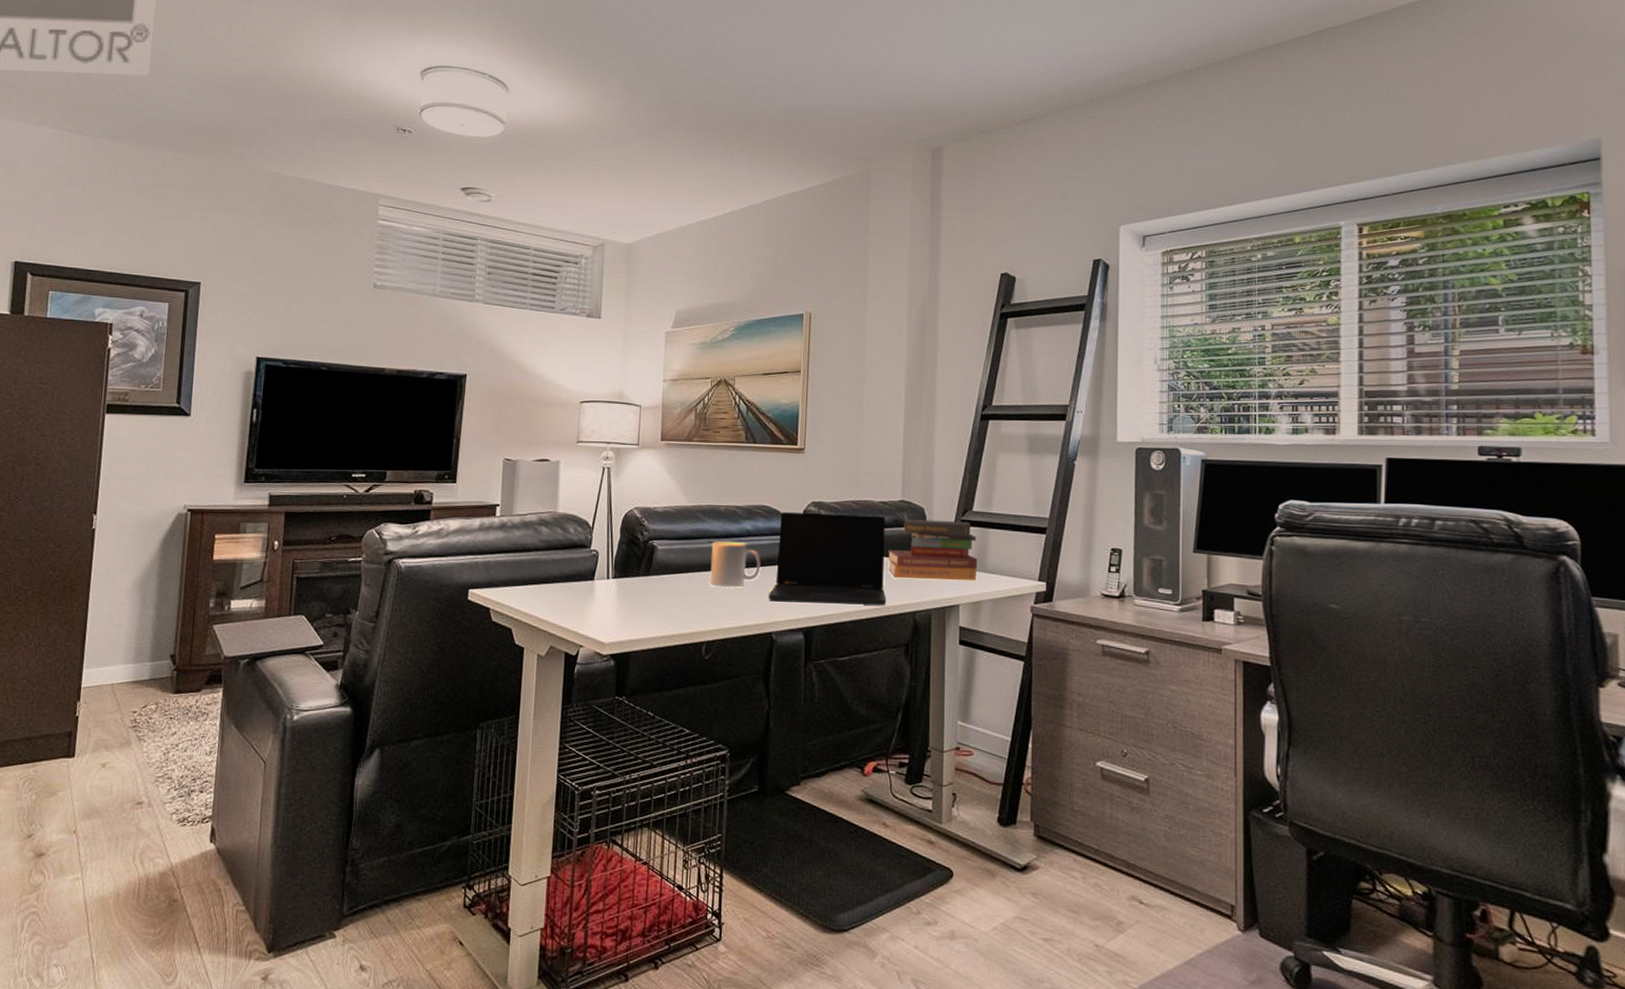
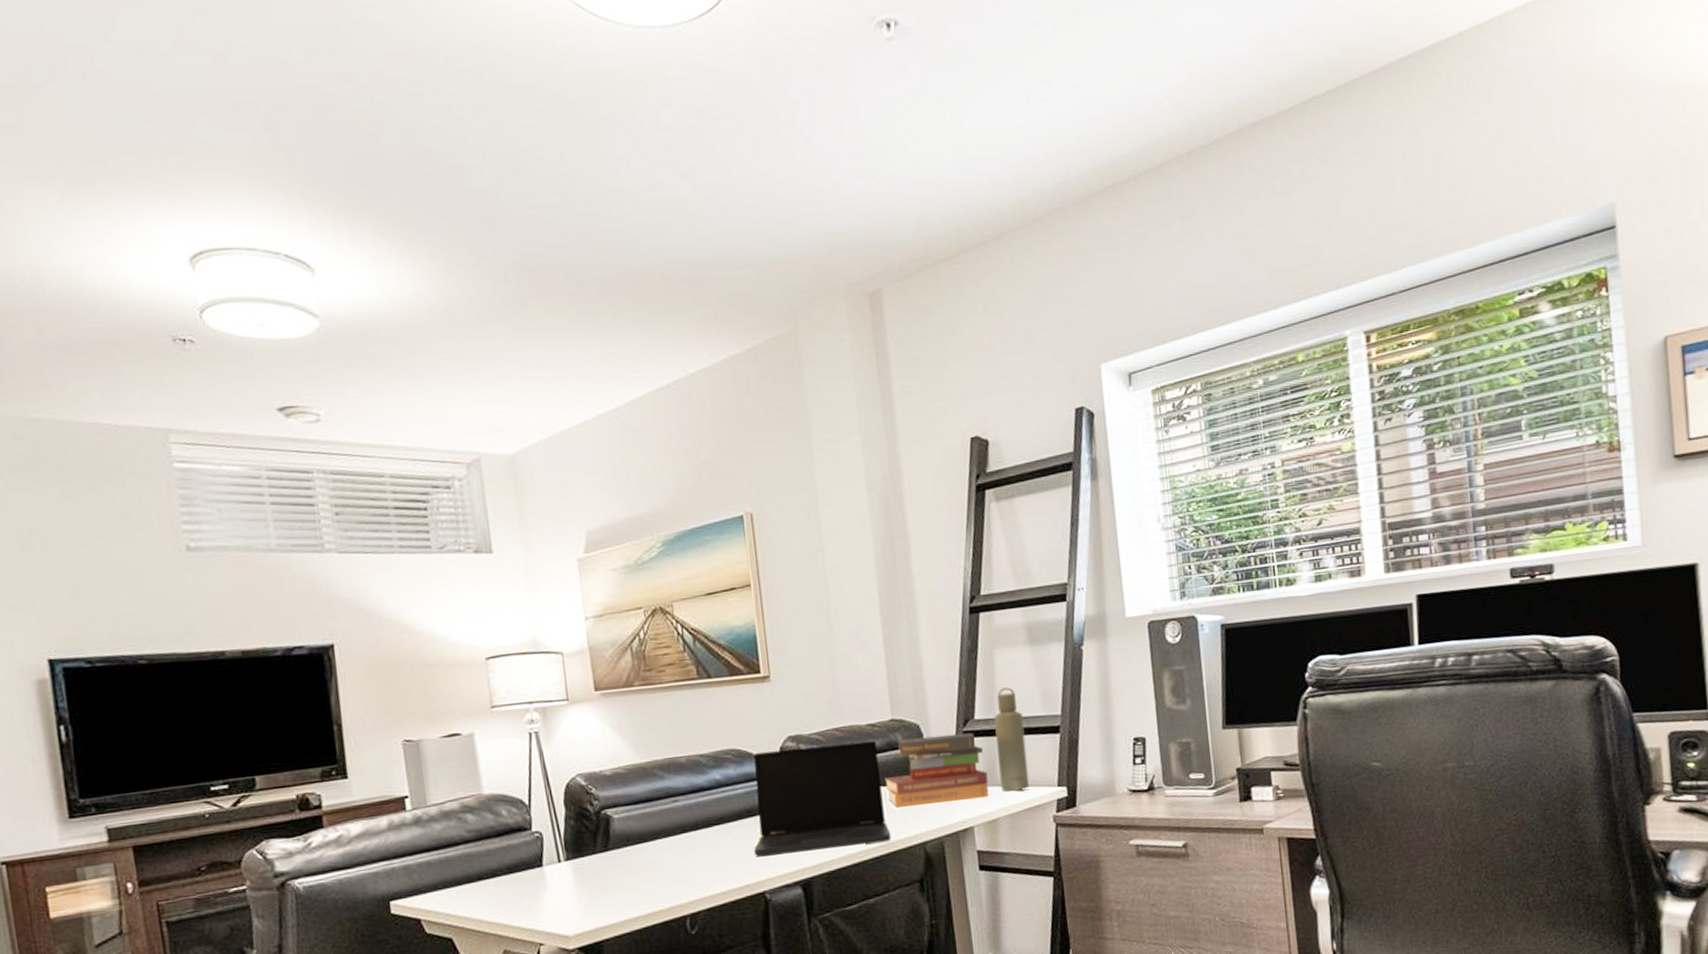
mug: present [710,541,761,588] -> none [677,795,740,851]
bottle: none [987,487,1015,579] -> present [994,687,1030,792]

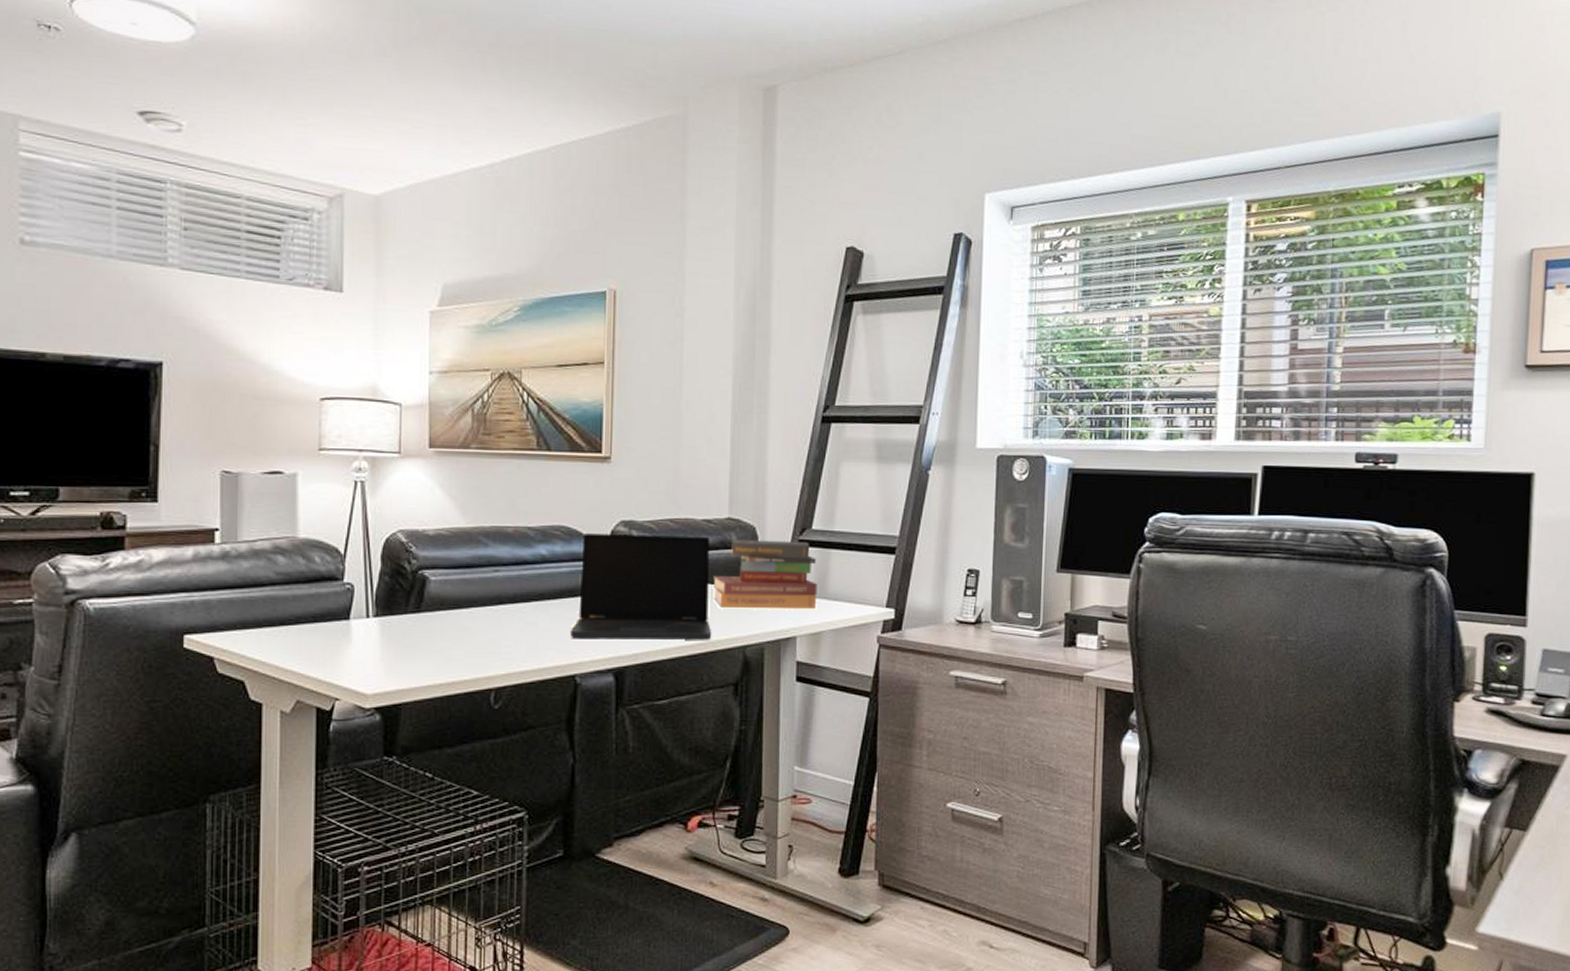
bottle: present [994,687,1030,792] -> none [828,501,861,606]

